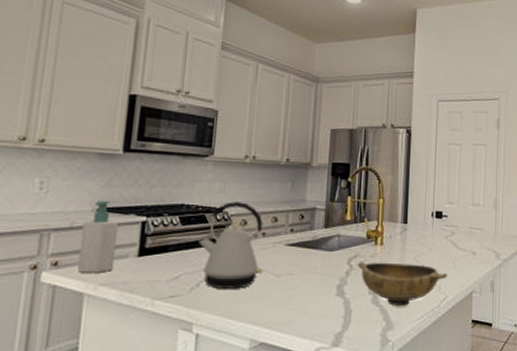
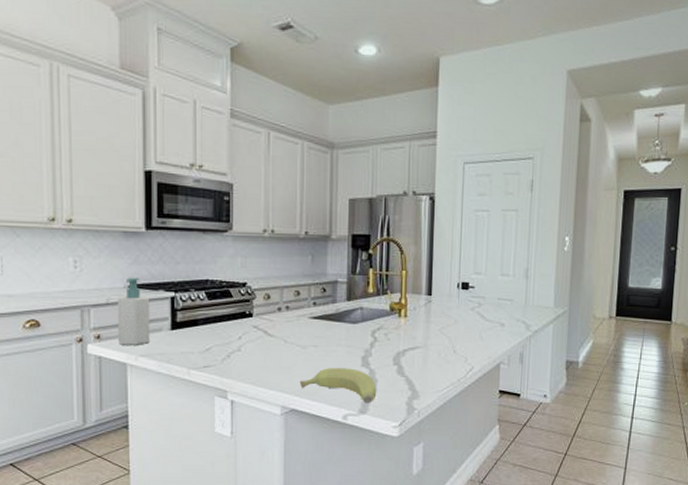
kettle: present [199,202,263,289] -> none [226,276,288,360]
banana: none [272,298,351,336] -> present [300,368,377,404]
bowl: present [357,262,448,306] -> none [381,334,475,376]

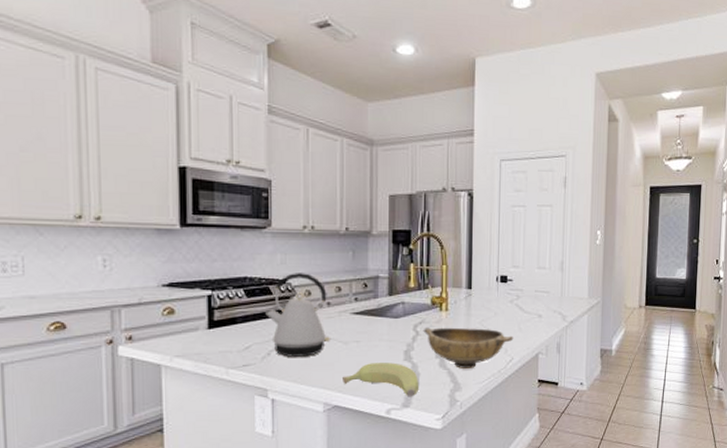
soap bottle: present [117,277,151,345] -> none [150,275,186,346]
kettle: none [226,276,288,360] -> present [265,273,330,357]
bowl: none [381,334,475,376] -> present [423,327,514,369]

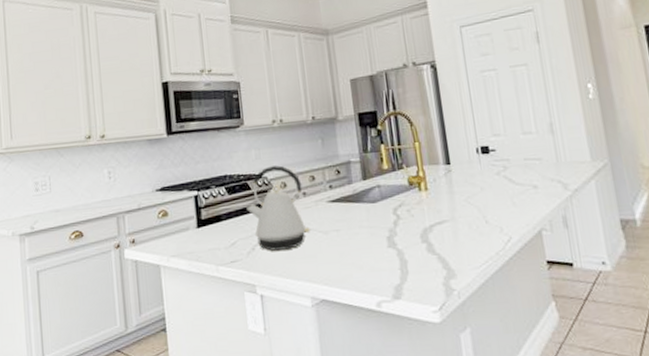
banana: present [343,362,420,397] -> none [327,250,409,288]
bowl: present [423,327,514,369] -> none [403,206,508,253]

